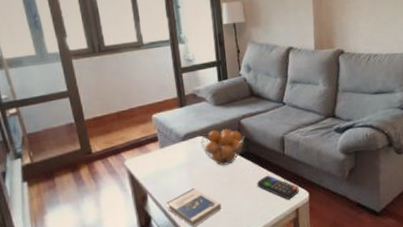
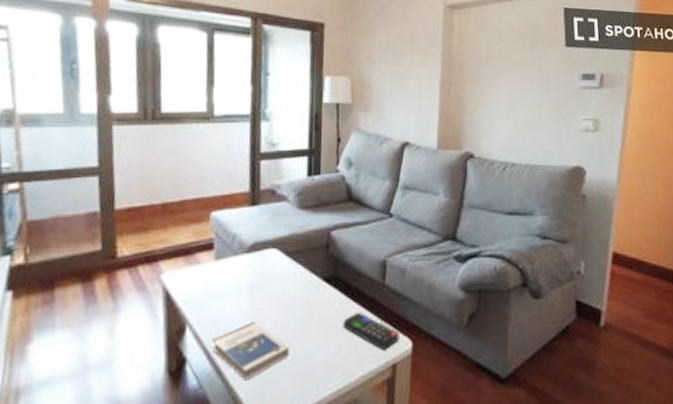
fruit basket: present [200,128,245,166] -> none [272,241,333,292]

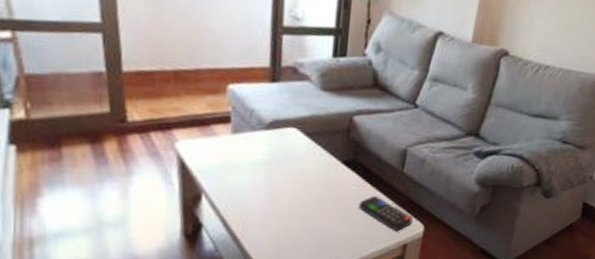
hardback book: present [212,321,289,381] -> none [228,195,305,248]

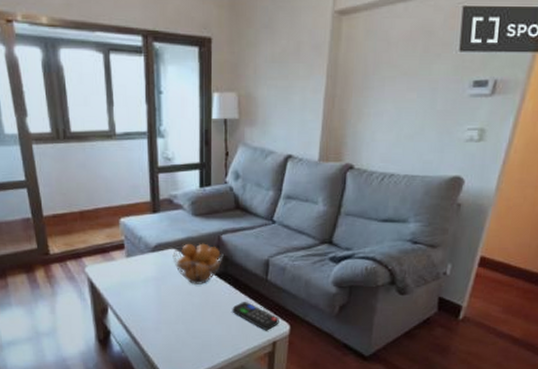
fruit basket: none [291,123,355,173] -> present [172,243,224,284]

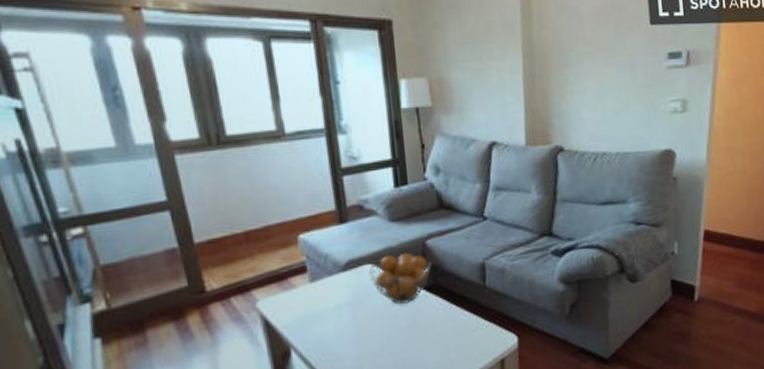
remote control: present [232,301,279,331] -> none [448,315,505,348]

